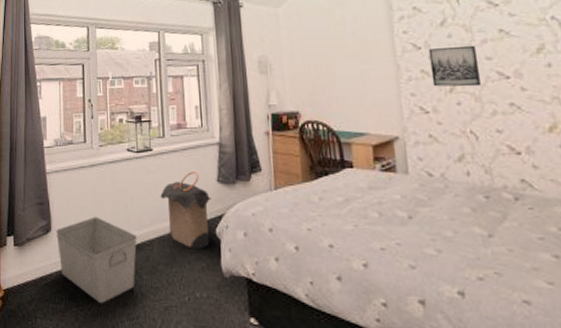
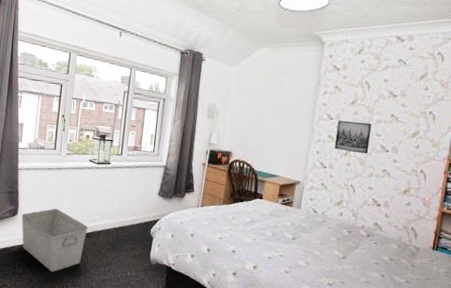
laundry hamper: present [160,170,212,249] -> none [111,184,152,242]

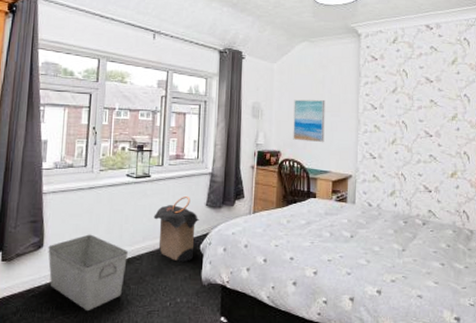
laundry hamper: none [111,184,152,242] -> present [153,195,199,262]
wall art: none [245,104,281,148] -> present [293,99,325,143]
wall art: present [334,120,372,154] -> none [381,109,414,141]

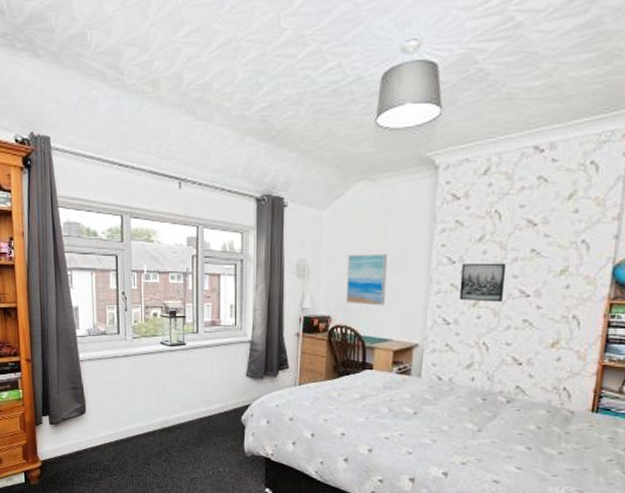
storage bin: present [48,234,128,310] -> none [90,402,167,474]
laundry hamper: present [153,195,199,262] -> none [191,365,240,433]
wall art: none [381,109,414,141] -> present [459,263,507,303]

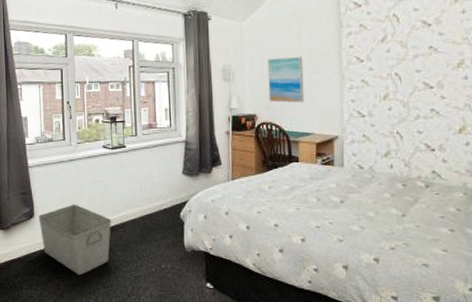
storage bin: none [90,402,167,474] -> present [38,204,111,275]
wall art: present [459,263,507,303] -> none [369,59,410,95]

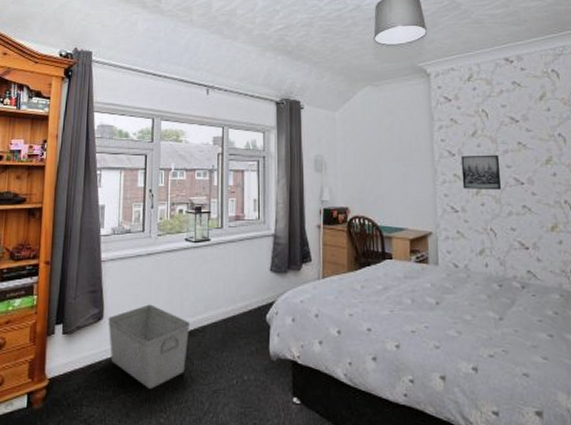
wall art: present [267,56,304,103] -> none [360,148,397,197]
wall art: none [369,59,410,95] -> present [461,154,502,190]

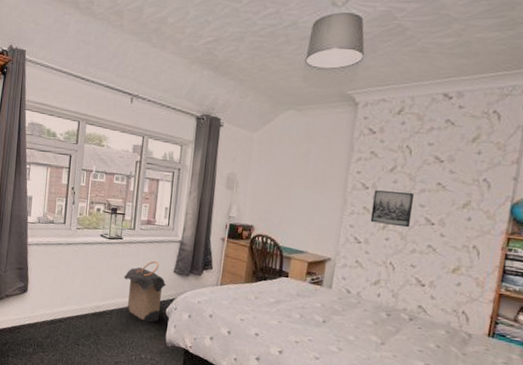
storage bin: present [108,304,189,388] -> none [31,285,99,352]
laundry hamper: none [215,260,264,334] -> present [124,260,167,323]

